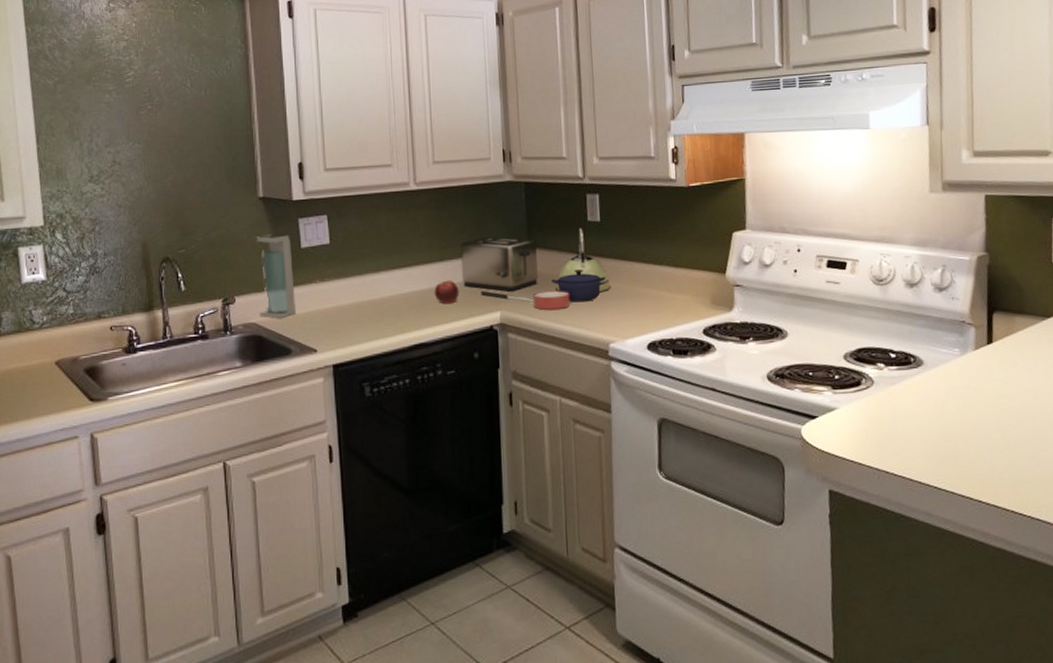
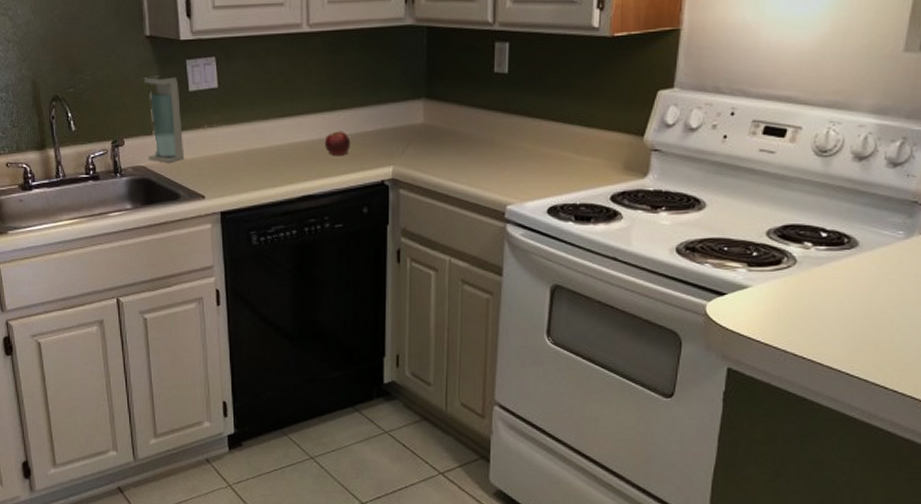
toaster: present [461,236,538,292] -> none [355,85,437,146]
frying pan: present [481,290,571,310] -> none [373,143,468,167]
cooking pot: present [551,269,605,303] -> none [449,125,508,161]
kettle: present [556,227,611,293] -> none [454,78,514,151]

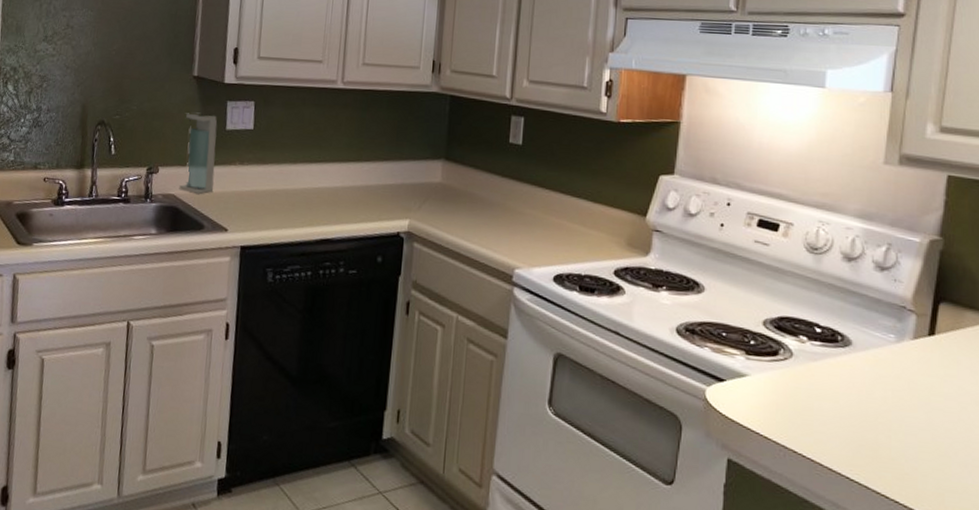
fruit: present [324,131,351,155] -> none [346,181,372,204]

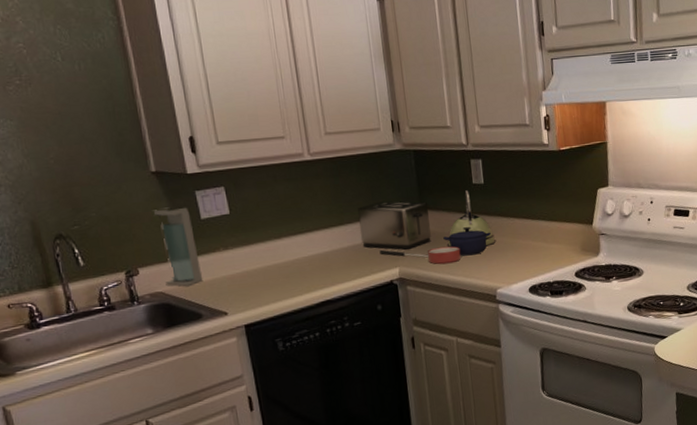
toaster: none [376,144,455,202] -> present [358,201,431,250]
frying pan: none [392,196,481,227] -> present [379,246,461,264]
cooking pot: none [464,190,520,224] -> present [443,227,491,256]
kettle: none [468,147,525,217] -> present [447,189,496,247]

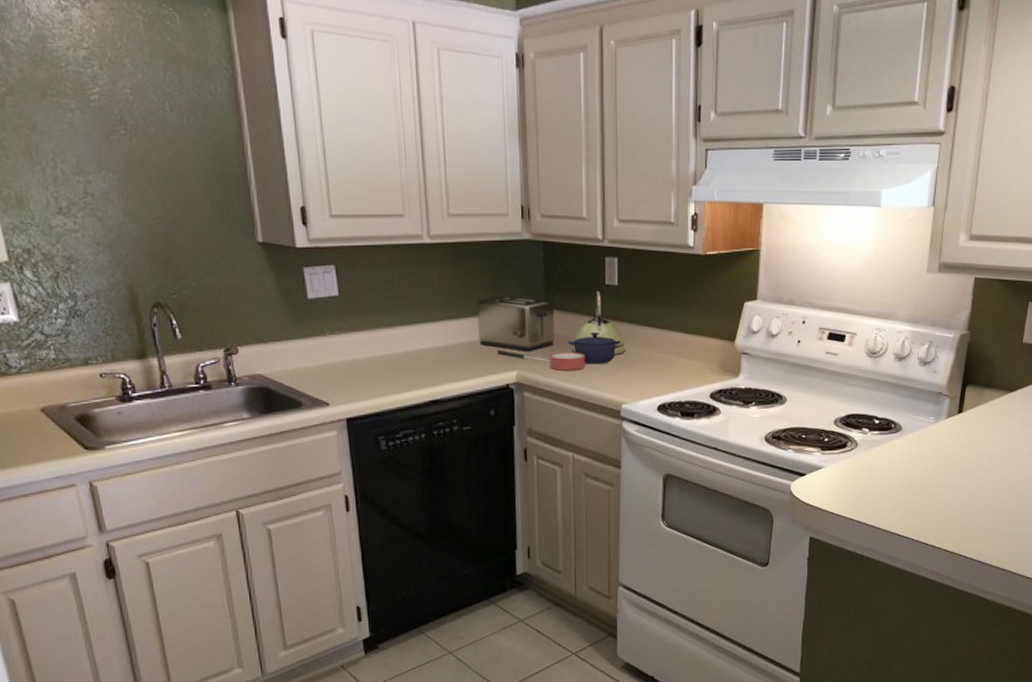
soap dispenser: present [151,207,202,288] -> none [255,283,305,372]

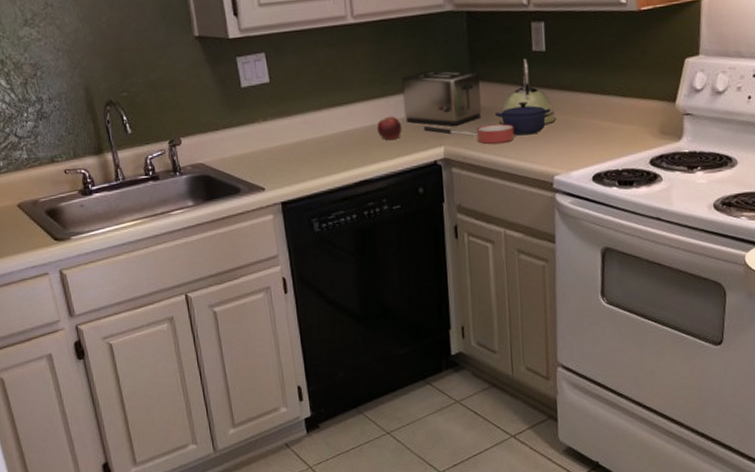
fruit: none [449,338,476,361] -> present [376,116,402,140]

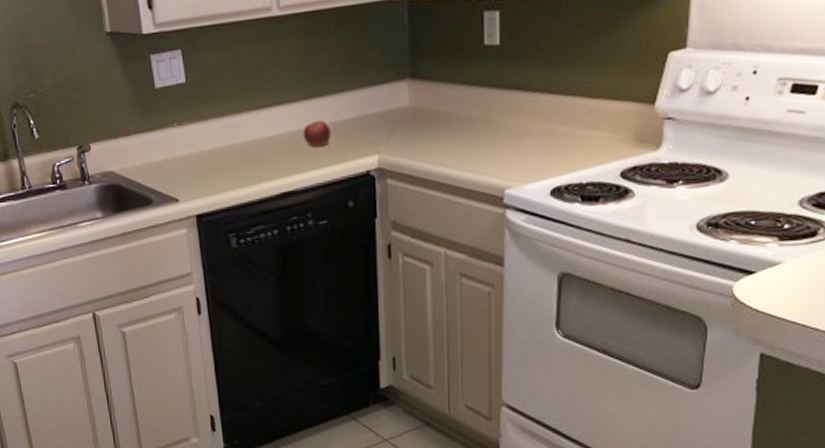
toaster: present [402,70,481,126] -> none [333,67,423,132]
frying pan: present [424,123,515,144] -> none [356,129,460,152]
cooking pot: present [495,102,551,136] -> none [438,104,503,143]
kettle: present [500,57,557,125] -> none [443,52,510,131]

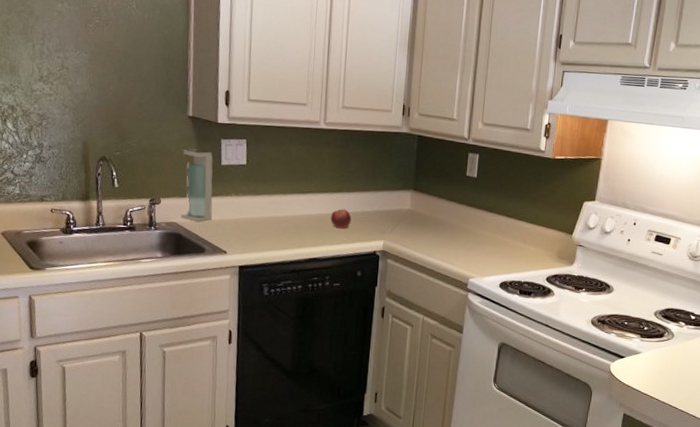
soap dispenser: none [105,74,154,168] -> present [180,149,213,223]

